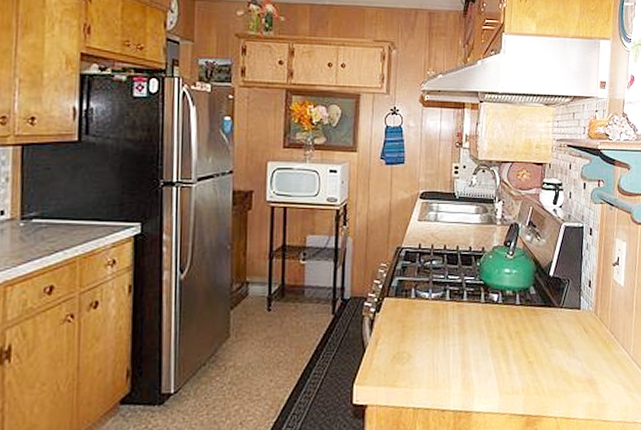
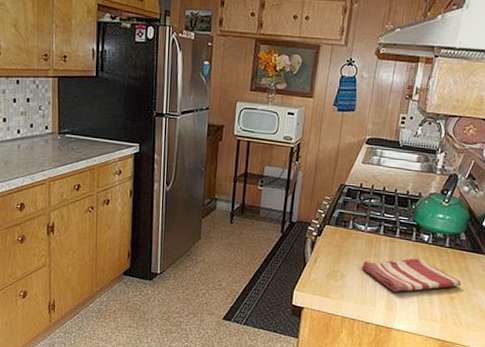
dish towel: none [430,322,538,367] -> present [361,258,462,293]

